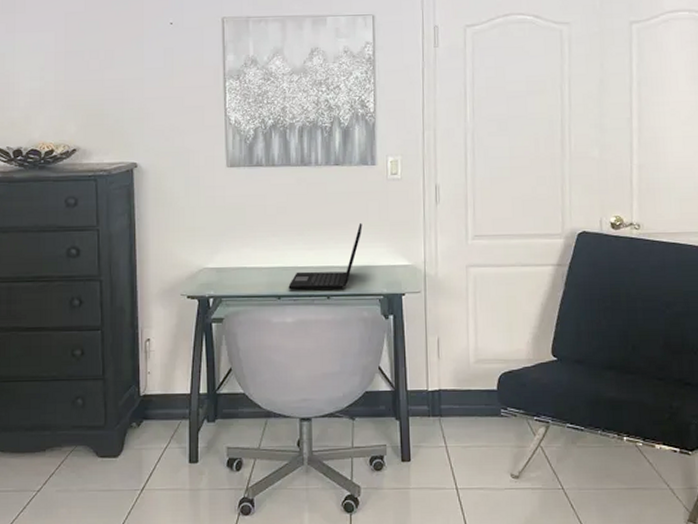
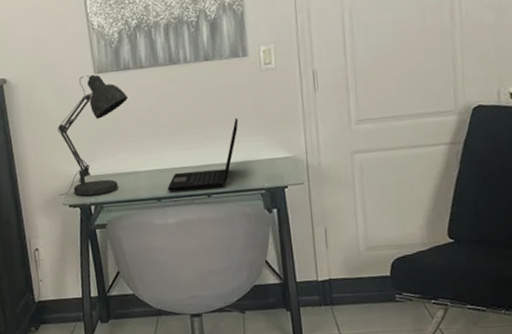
desk lamp: none [178,167,257,287] -> present [57,74,128,196]

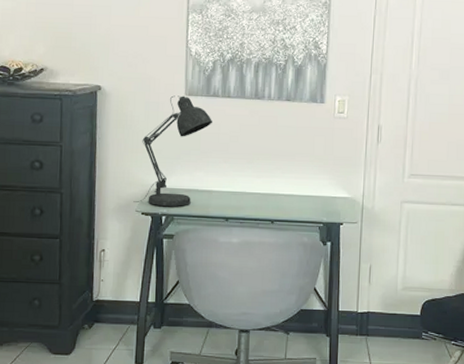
laptop: present [167,118,239,192] -> none [236,156,308,215]

